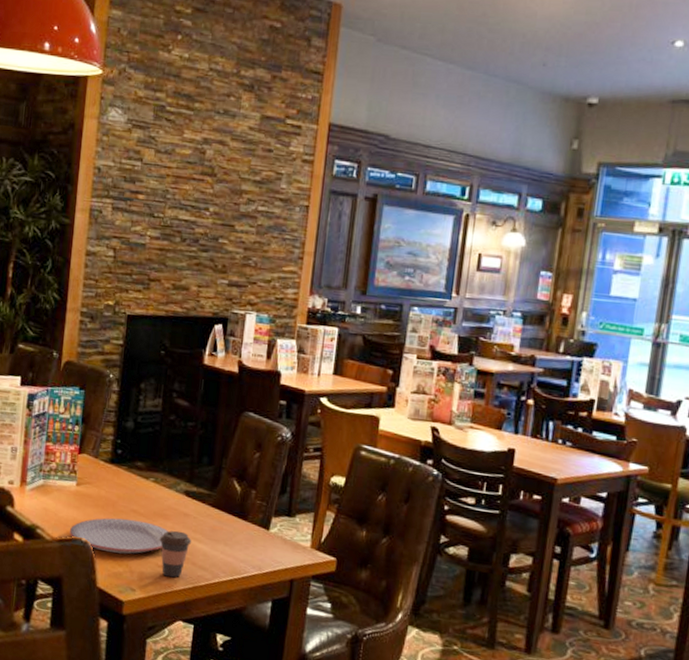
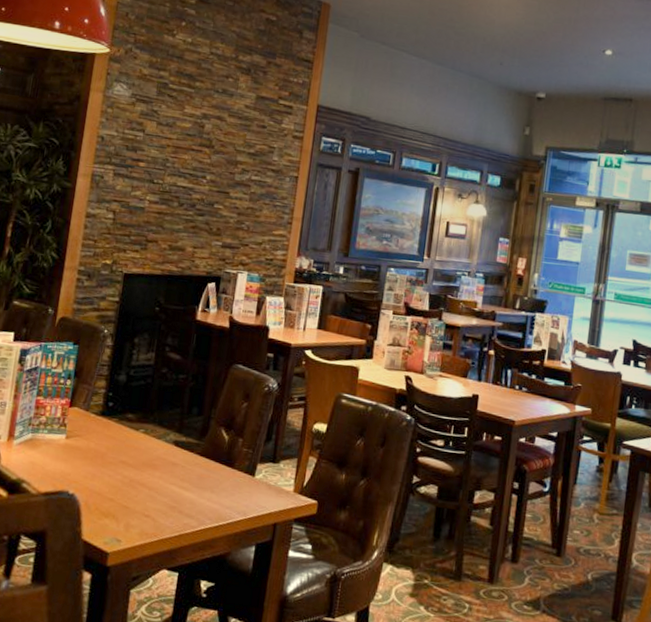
plate: present [69,517,169,554] -> none [55,469,157,505]
coffee cup: present [159,530,192,578] -> none [147,480,180,527]

